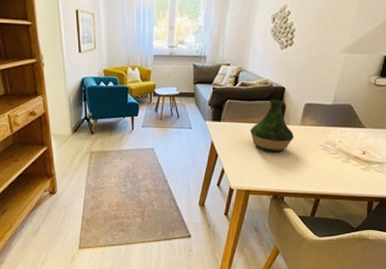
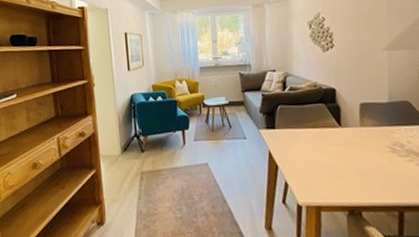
vase: present [249,99,295,152] -> none [307,101,357,160]

